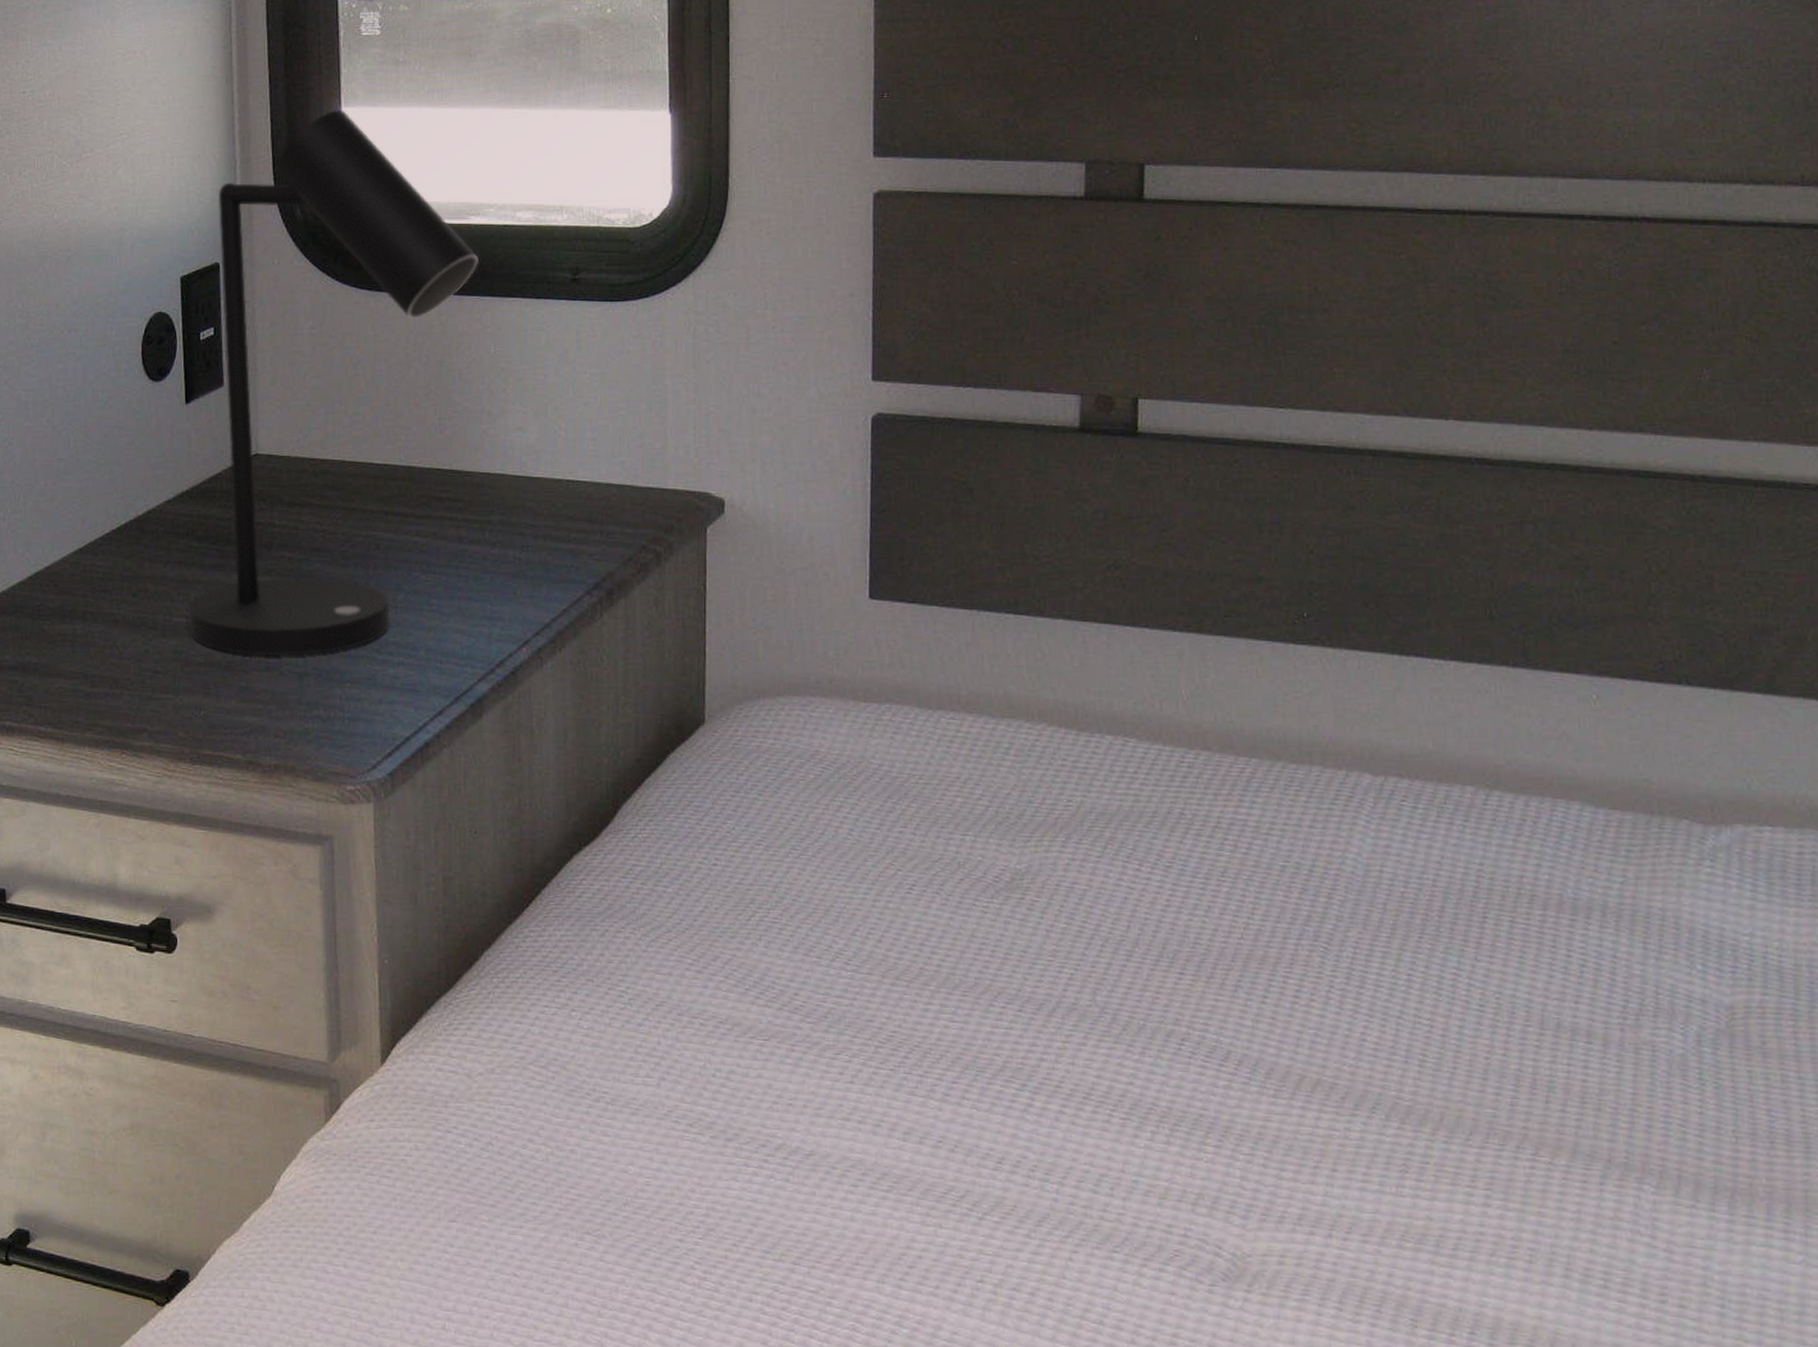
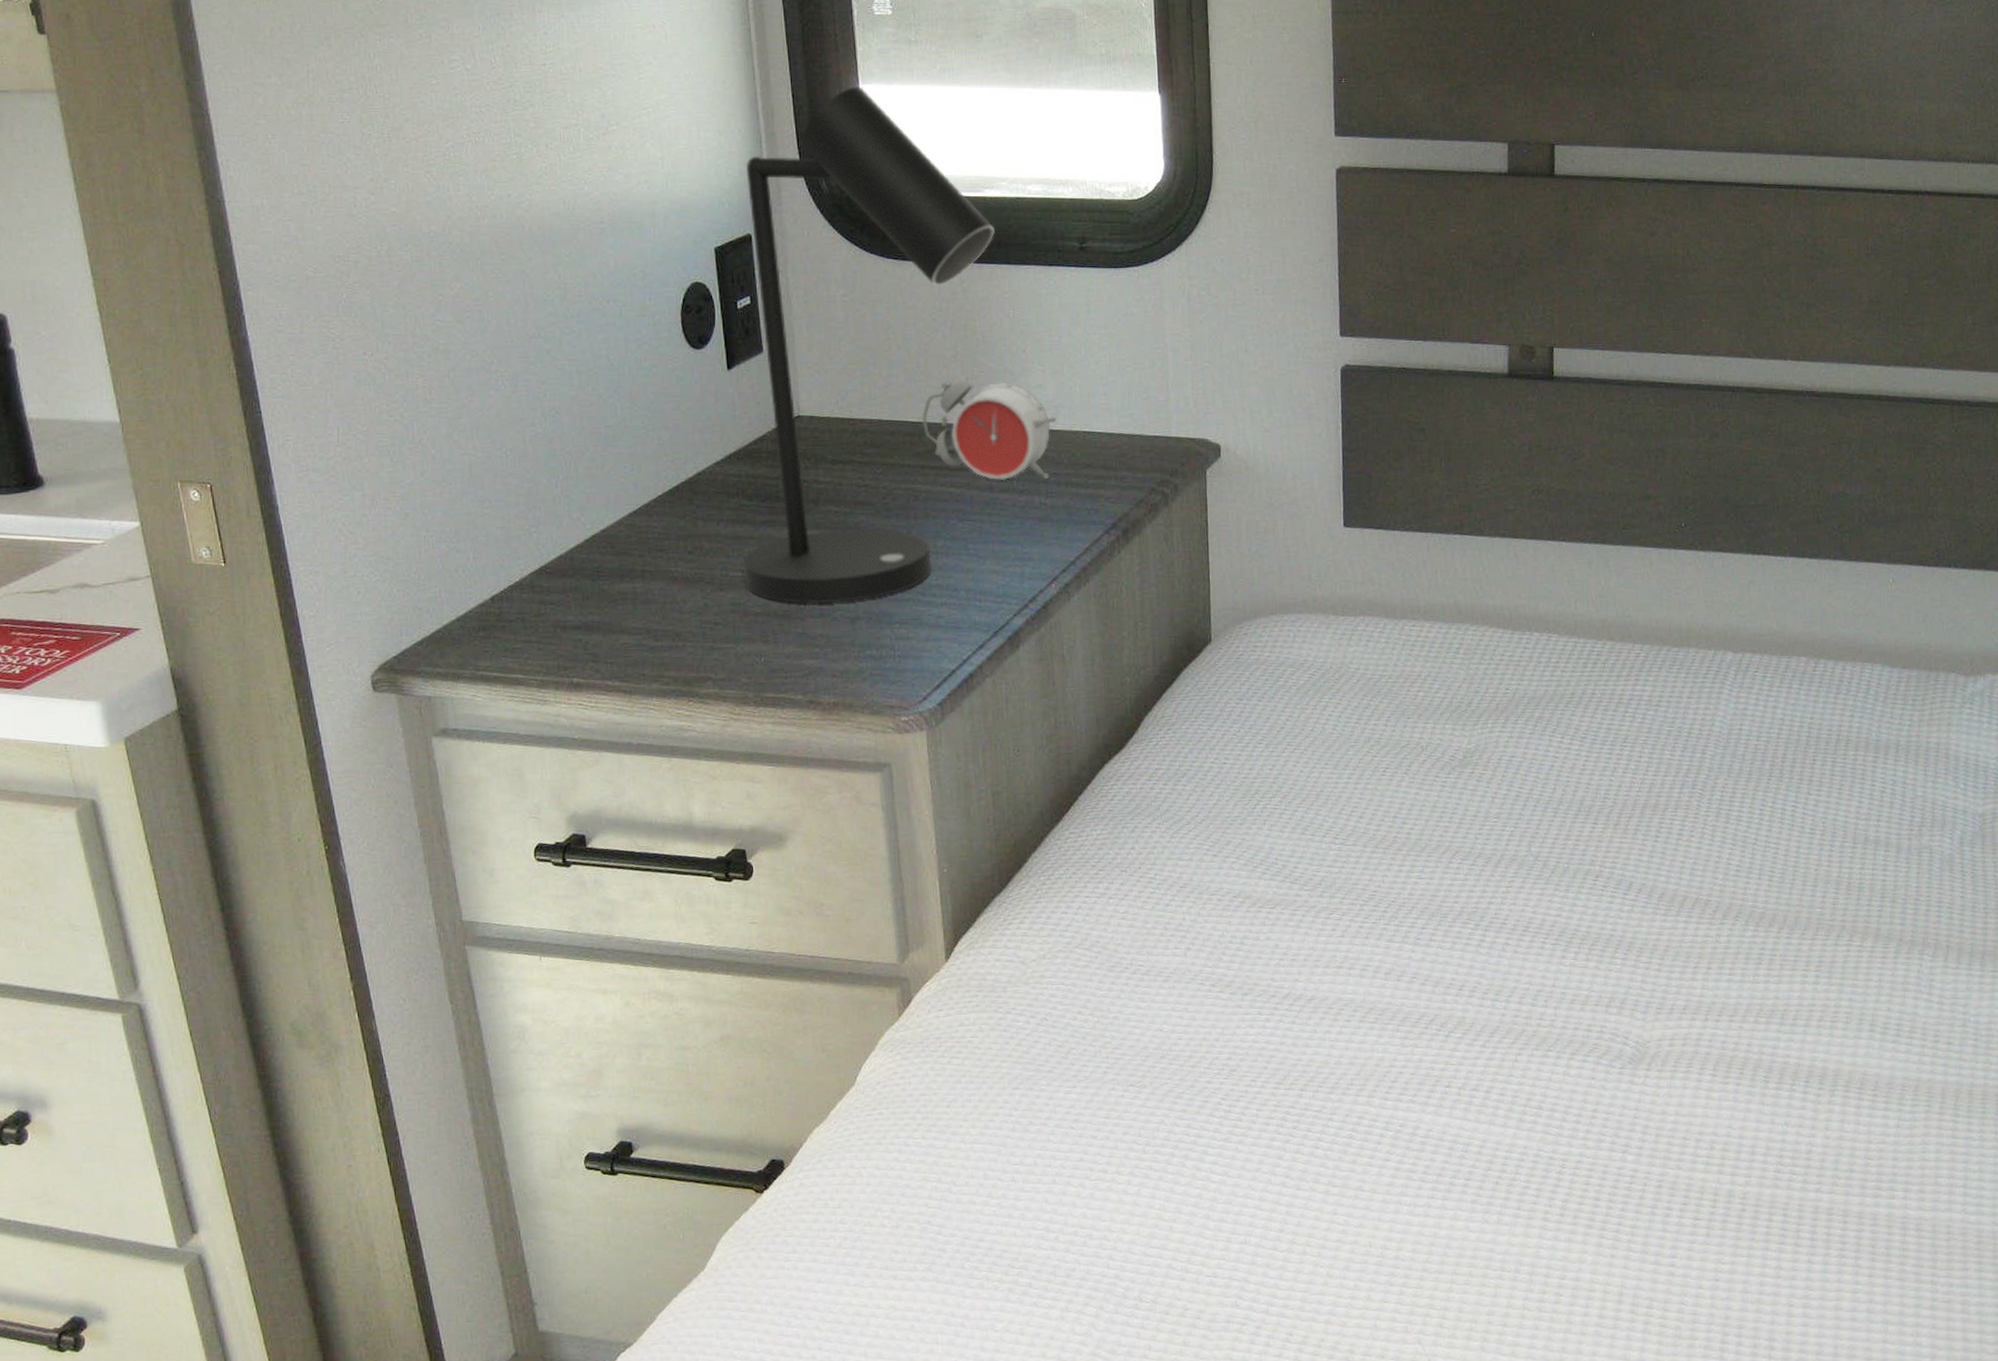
alarm clock: none [388,421,537,530] -> present [922,380,1057,480]

